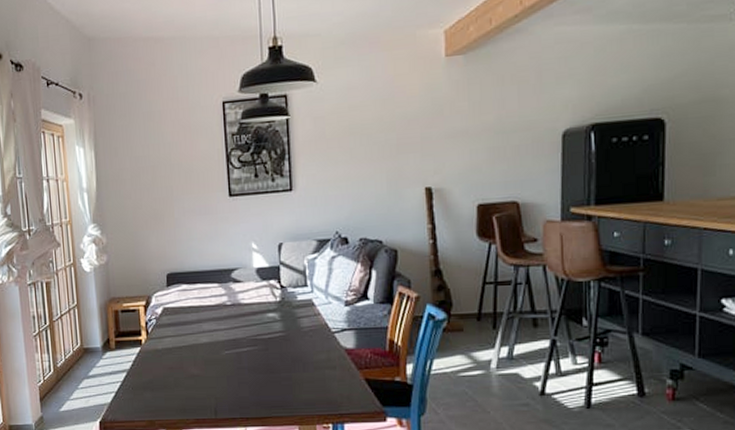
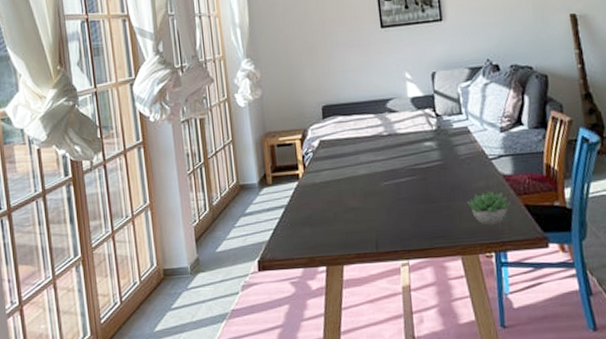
succulent plant: none [307,364,351,398] -> present [467,191,511,226]

